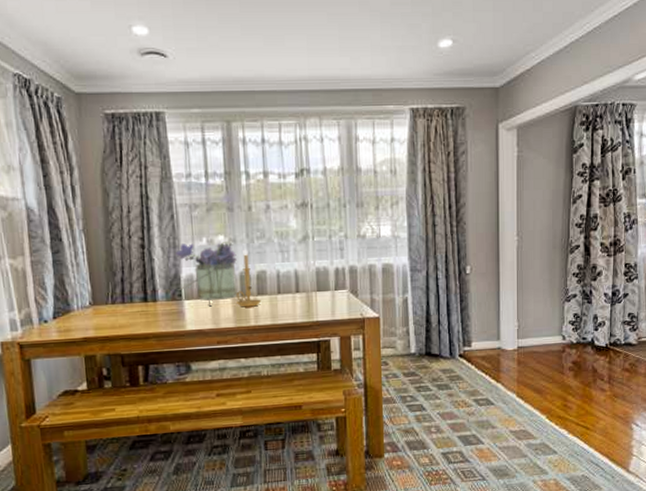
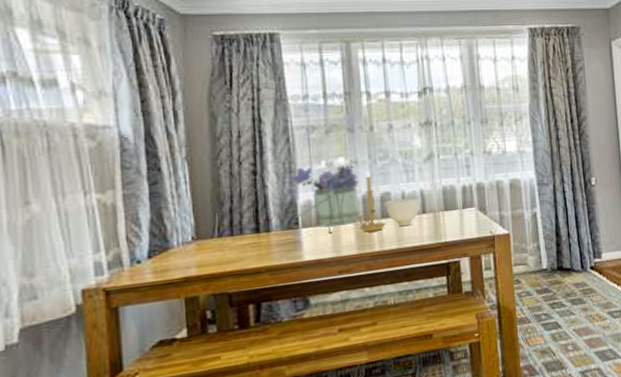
bowl: none [260,276,295,304] -> present [384,197,421,227]

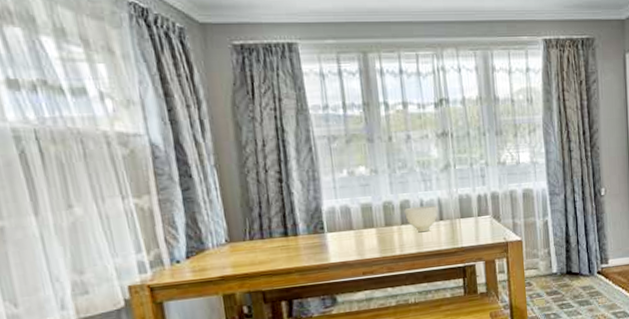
flower bouquet: present [292,164,360,234] -> none [316,173,381,238]
candle holder: present [359,172,386,232] -> none [380,180,406,237]

